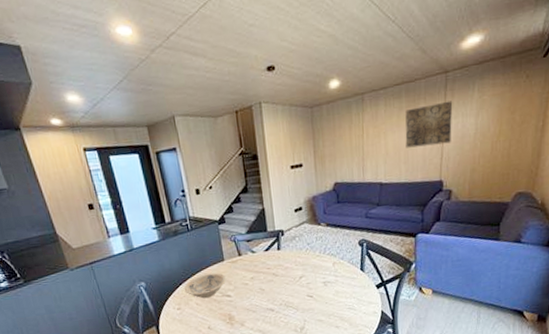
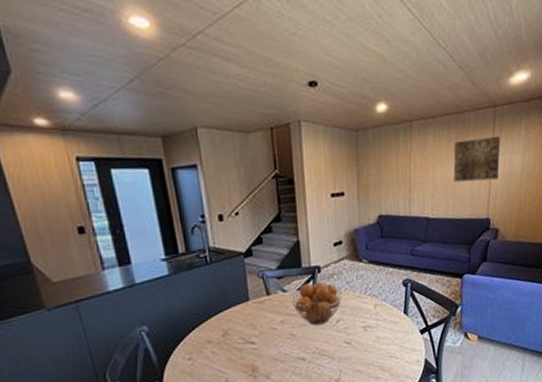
bowl: present [184,273,227,299] -> none [197,315,251,346]
fruit basket: none [258,244,304,281] -> present [290,282,342,326]

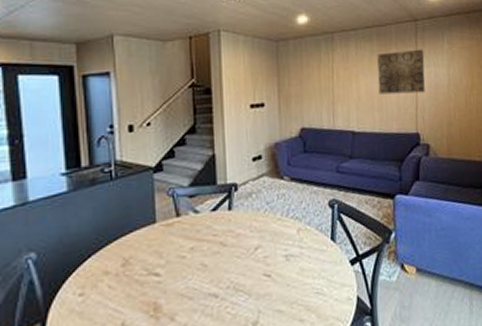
fruit basket: present [290,282,342,326] -> none [202,202,261,254]

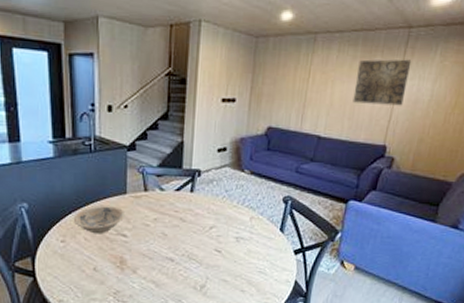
bowl: none [93,240,157,279] -> present [73,205,126,234]

